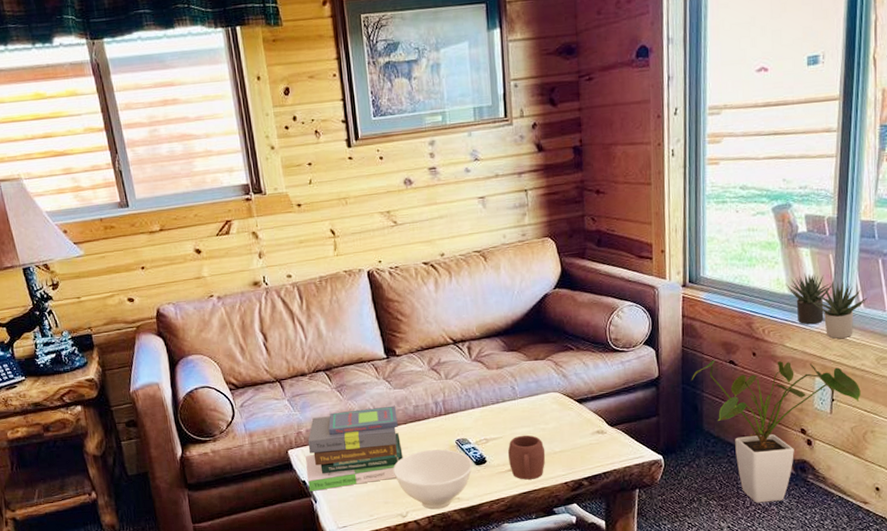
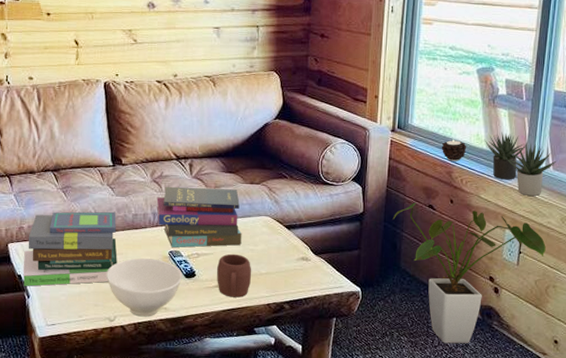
books: none [436,368,532,435] -> present [156,186,242,248]
candle: none [738,287,767,312] -> present [441,139,467,162]

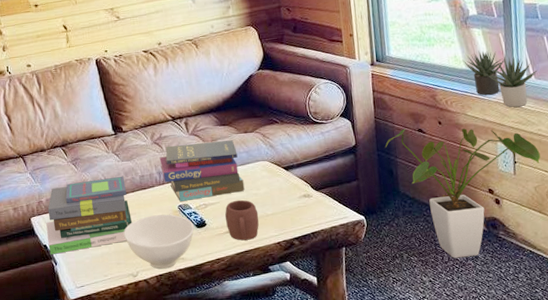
candle: present [441,139,467,162] -> none [421,64,447,85]

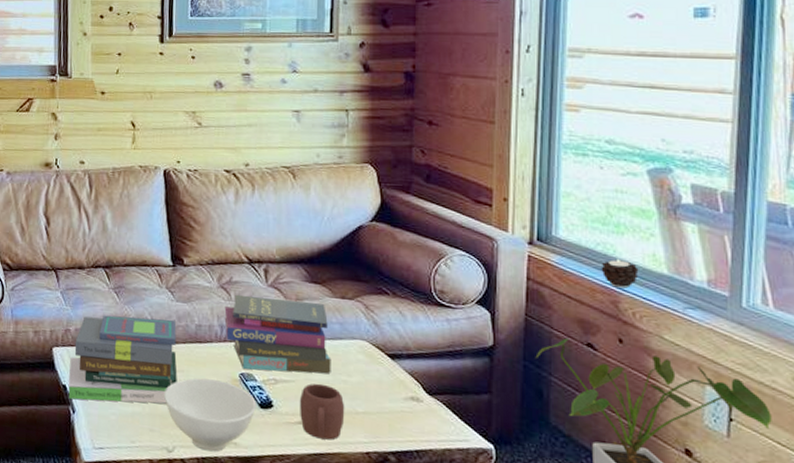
candle: none [421,64,447,85] -> present [601,258,639,289]
succulent plant: present [462,50,538,107] -> none [664,252,779,343]

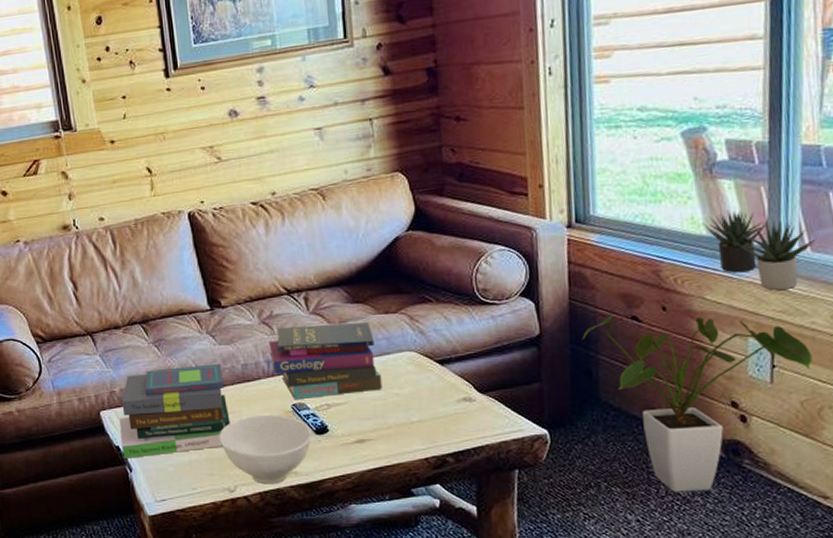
mug: present [299,383,345,440] -> none [353,400,401,454]
candle: present [601,258,639,289] -> none [640,227,678,257]
succulent plant: none [664,252,779,343] -> present [702,209,816,290]

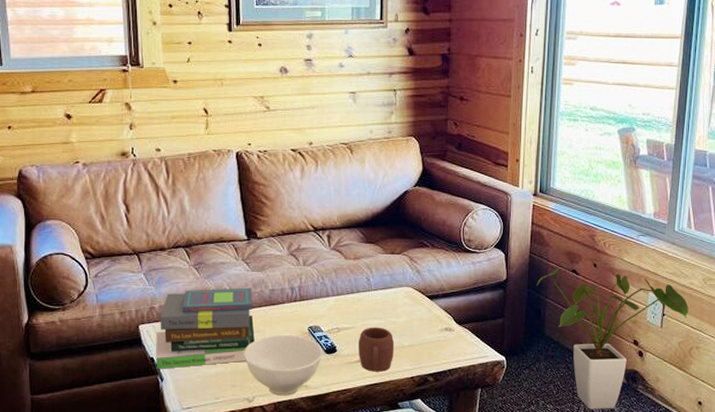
books: present [268,322,383,399] -> none [294,259,384,322]
mug: none [353,400,401,454] -> present [358,327,395,372]
succulent plant: present [702,209,816,290] -> none [626,193,698,257]

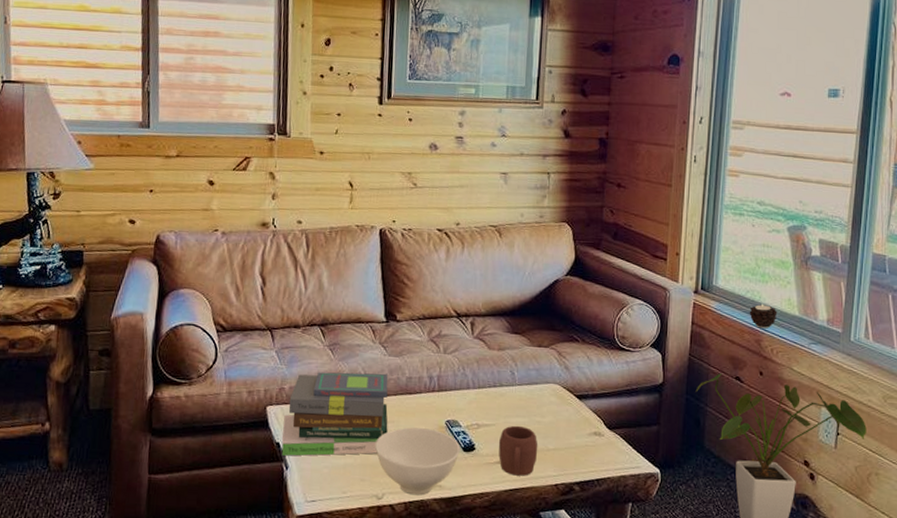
candle: none [583,202,609,225] -> present [749,303,778,329]

